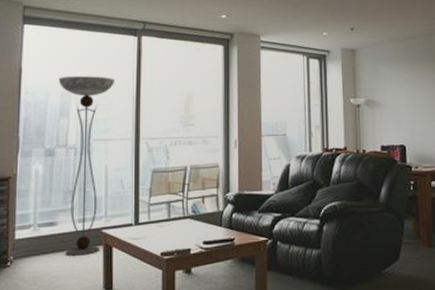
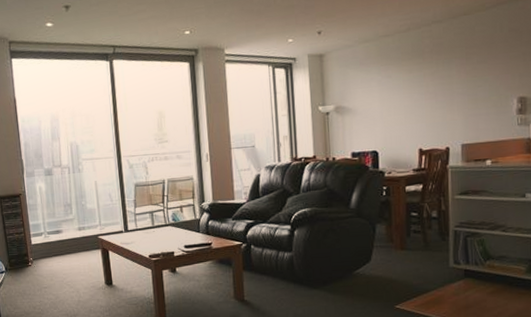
floor lamp: present [58,76,114,256] -> none [46,101,98,258]

